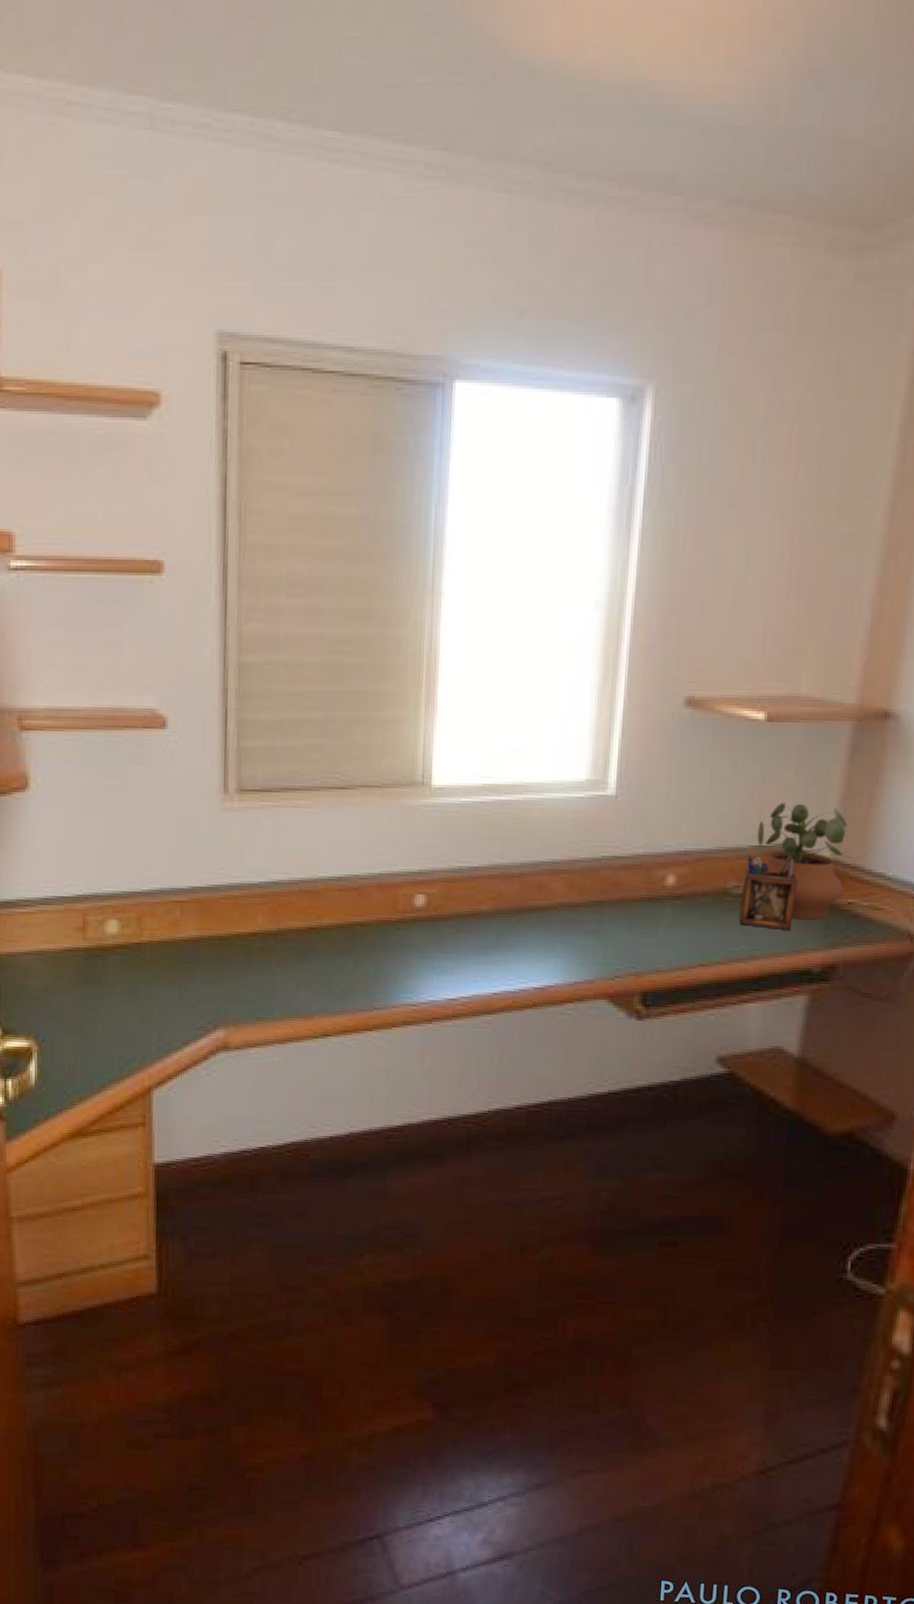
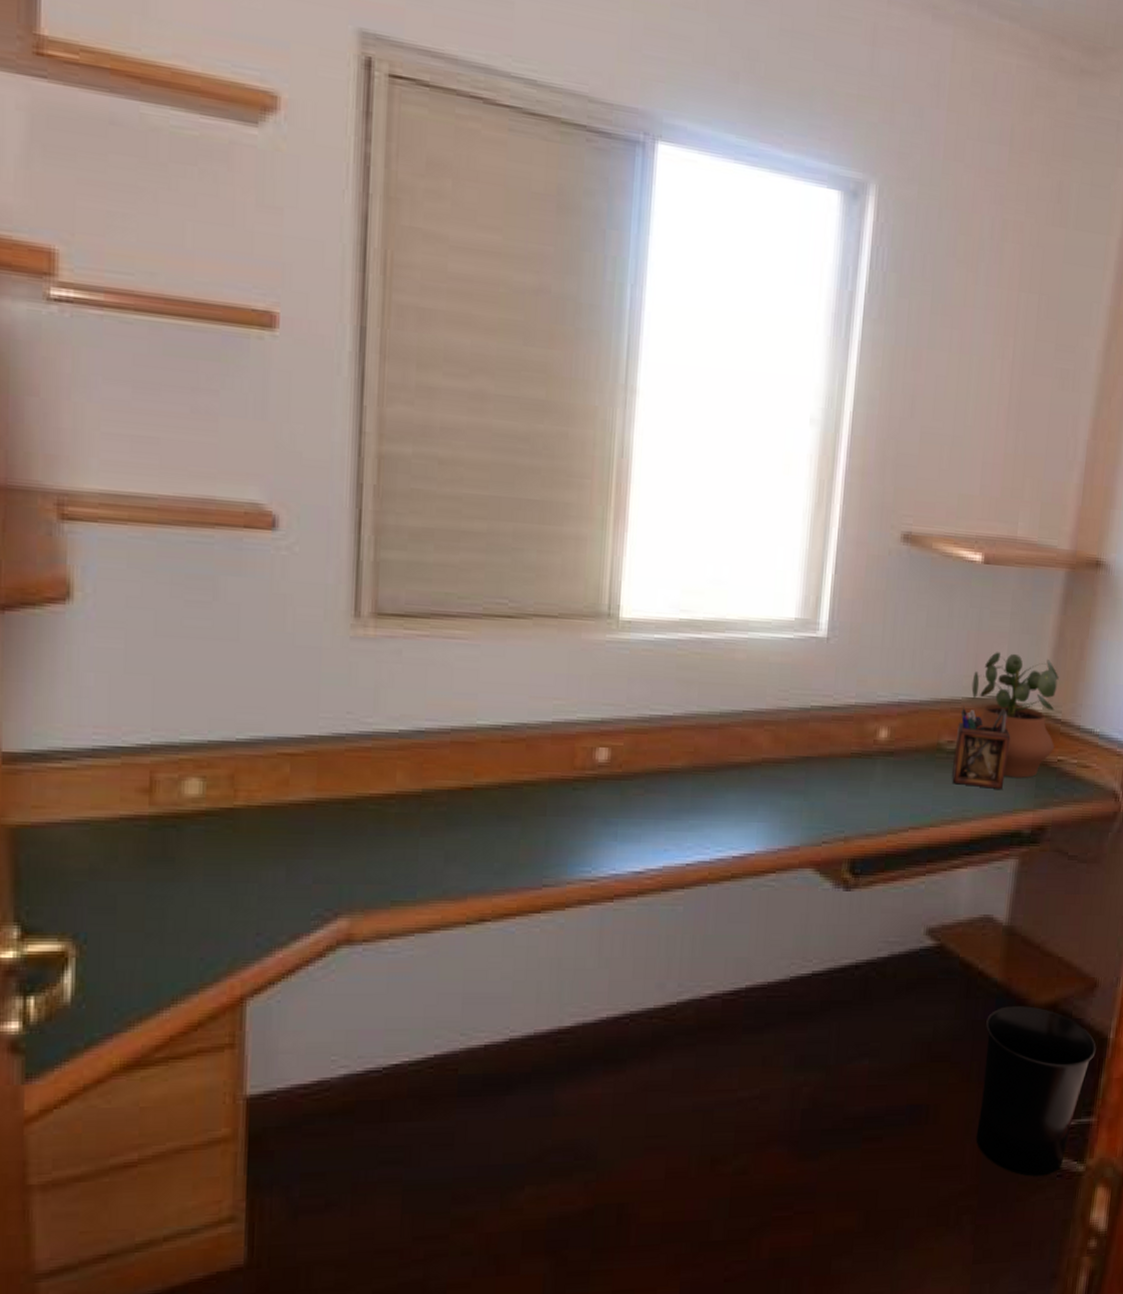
waste bin: none [770,1132,895,1294] -> present [976,1006,1096,1176]

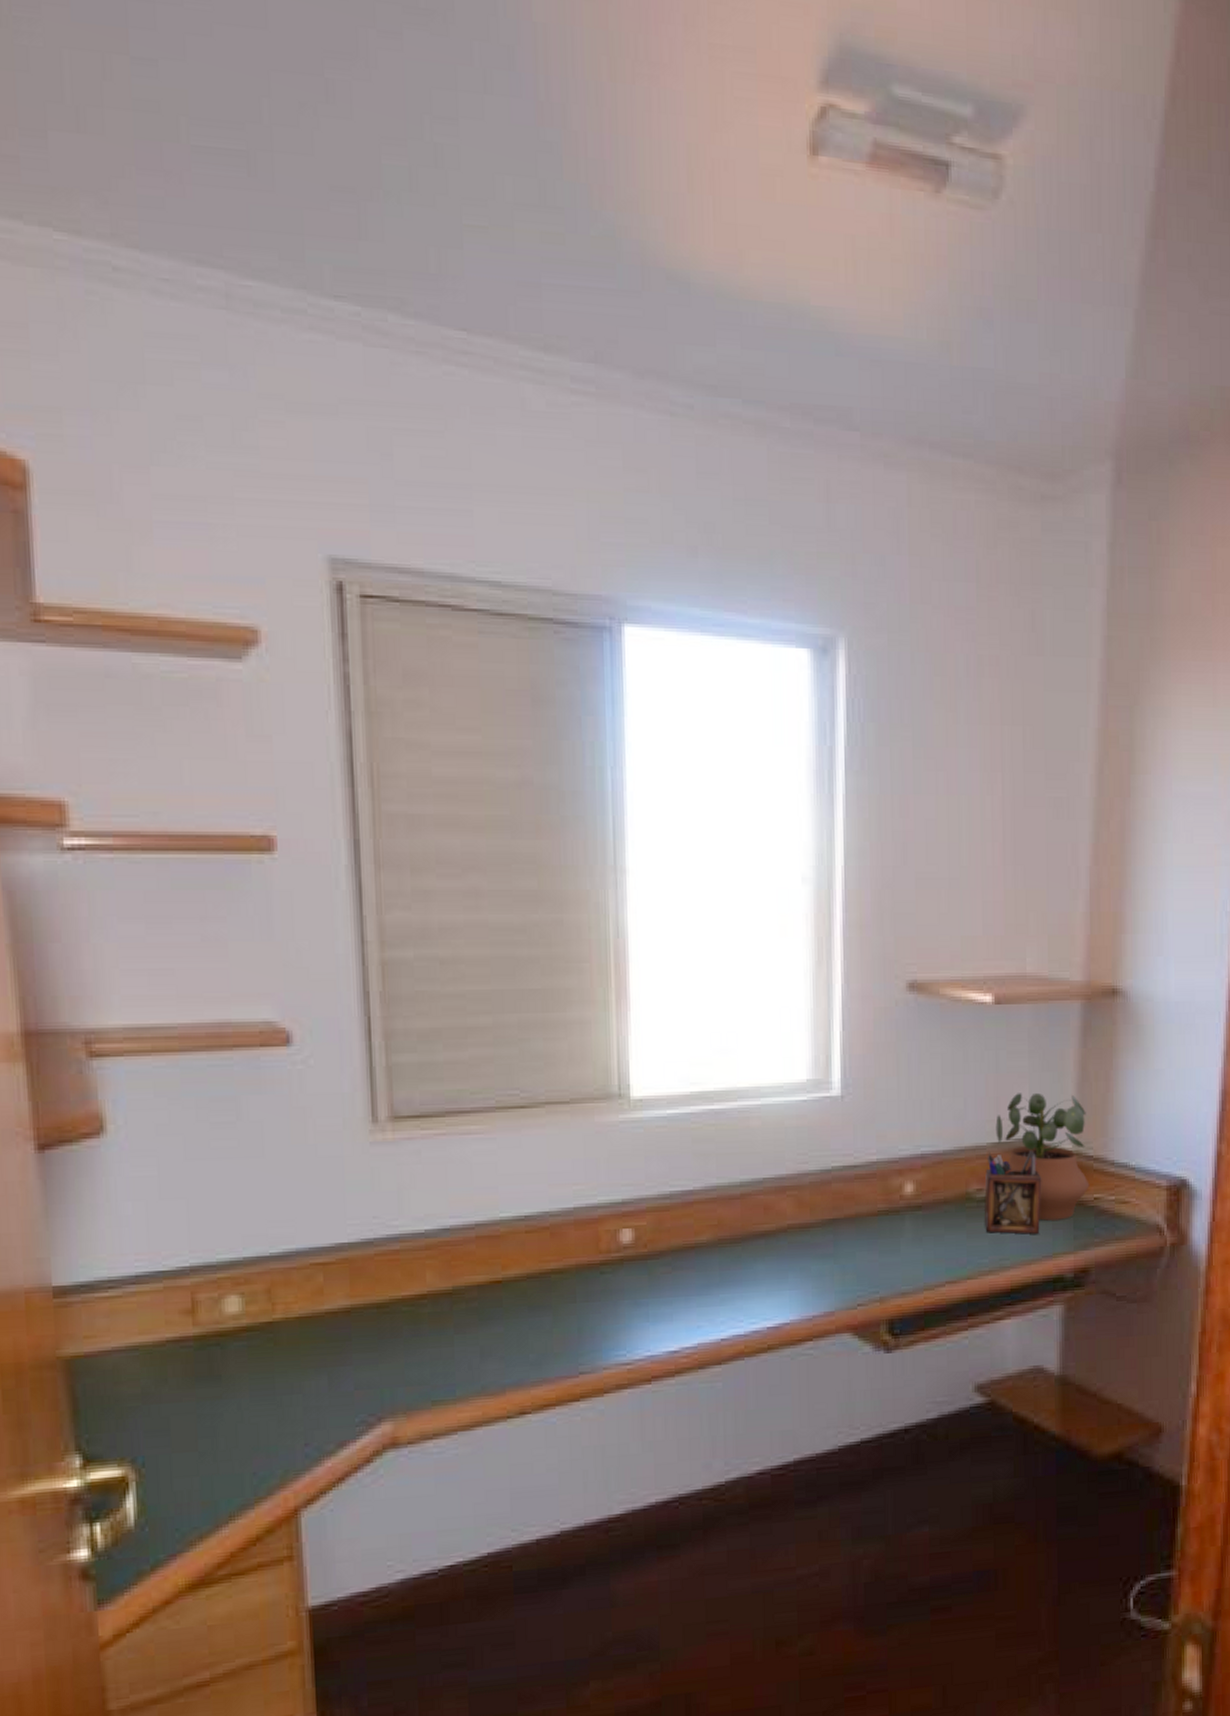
waste bin: present [976,1006,1096,1176] -> none [1048,1458,1169,1638]

